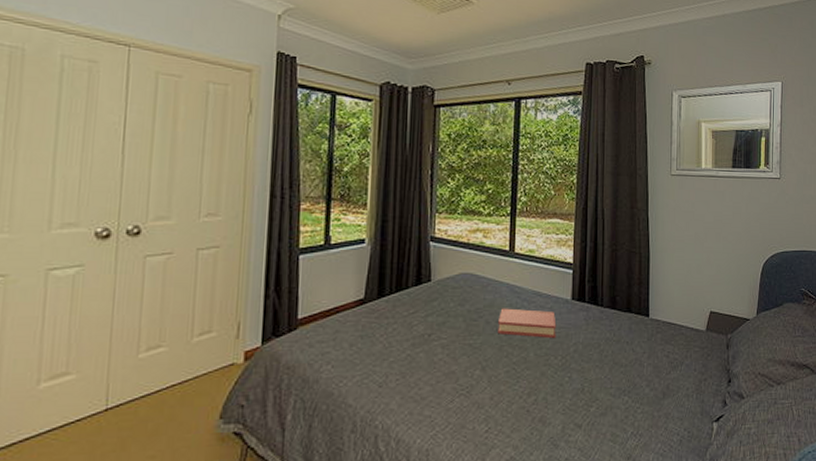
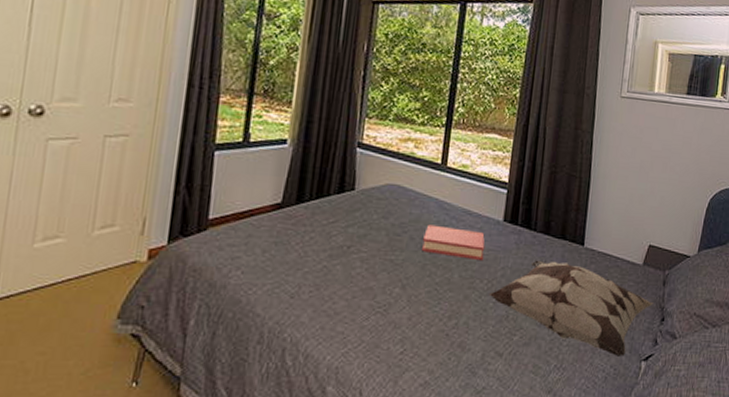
decorative pillow: none [563,333,719,420] -> present [488,260,653,356]

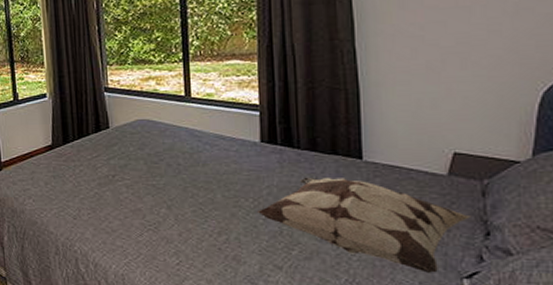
hardback book: present [422,224,485,261] -> none [180,151,245,182]

